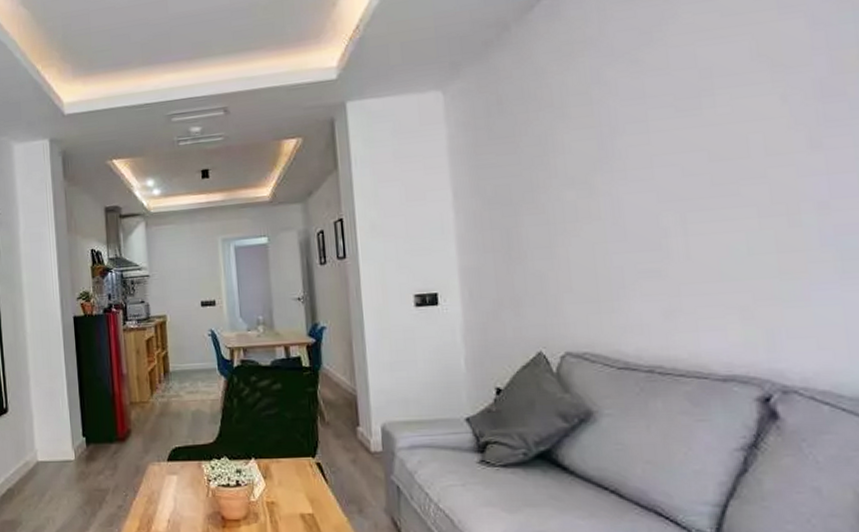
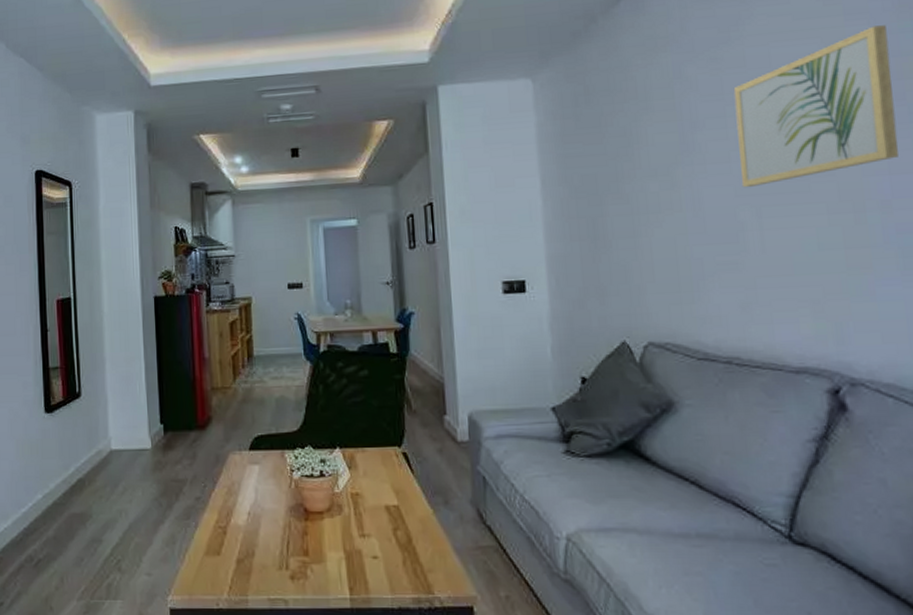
wall art: none [656,17,838,194] -> present [733,25,899,188]

